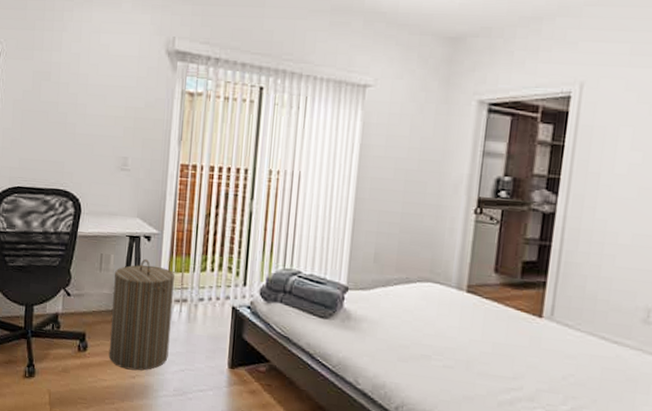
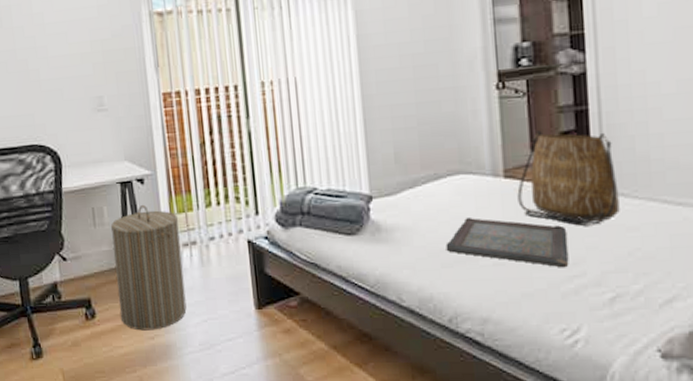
serving tray: none [404,321,513,380] -> present [445,218,569,268]
tote bag: none [474,256,567,348] -> present [517,130,620,226]

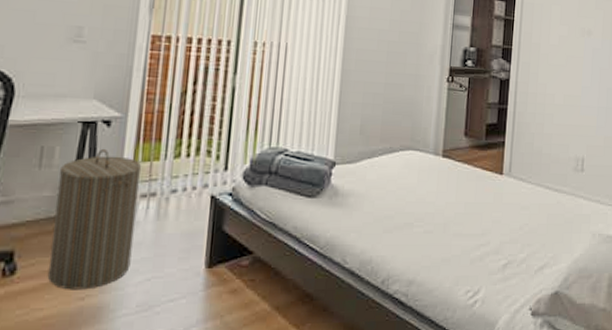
serving tray: present [445,218,569,268] -> none [389,189,481,237]
tote bag: present [517,130,620,226] -> none [449,120,520,203]

